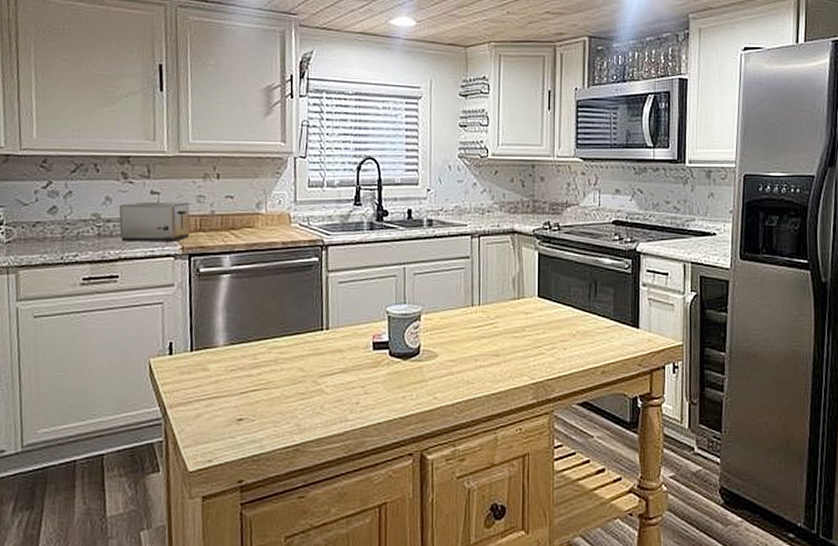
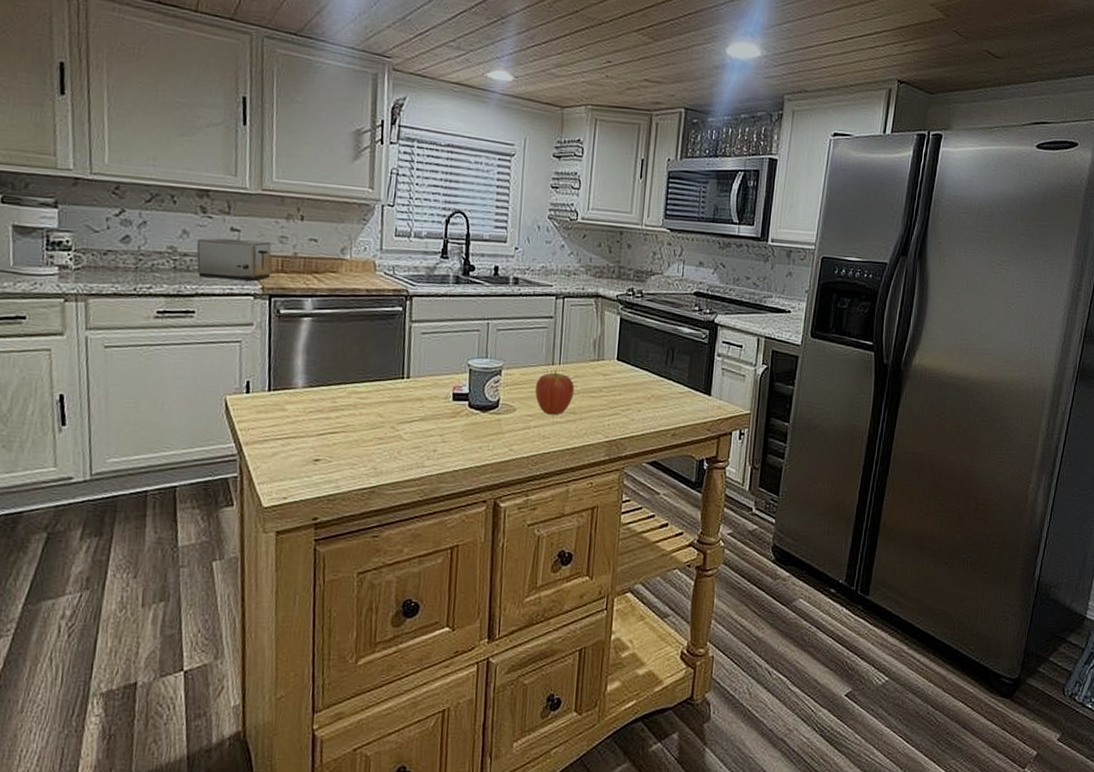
fruit: none [455,312,496,359] -> present [534,371,574,415]

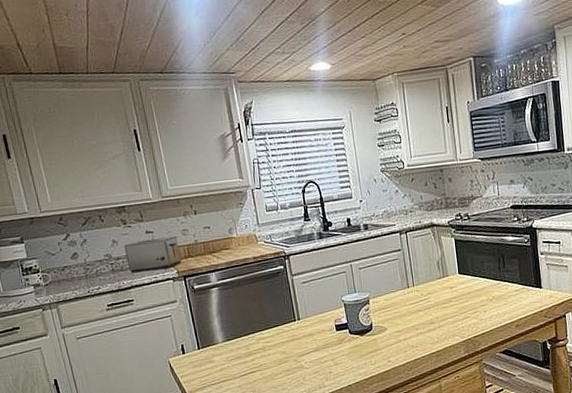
fruit: present [534,371,574,415] -> none [397,292,430,328]

